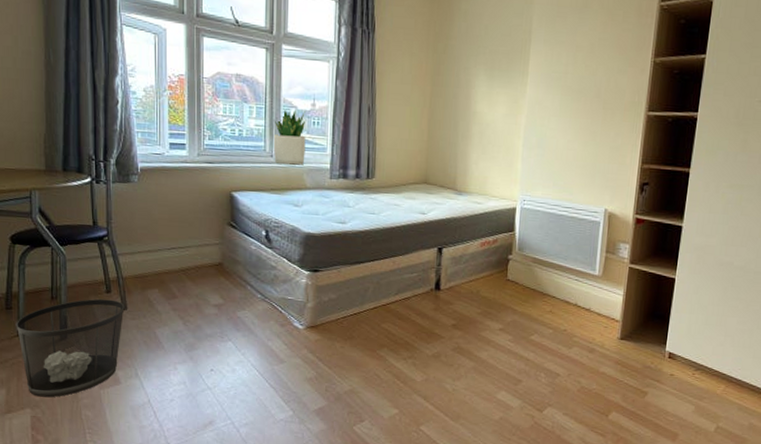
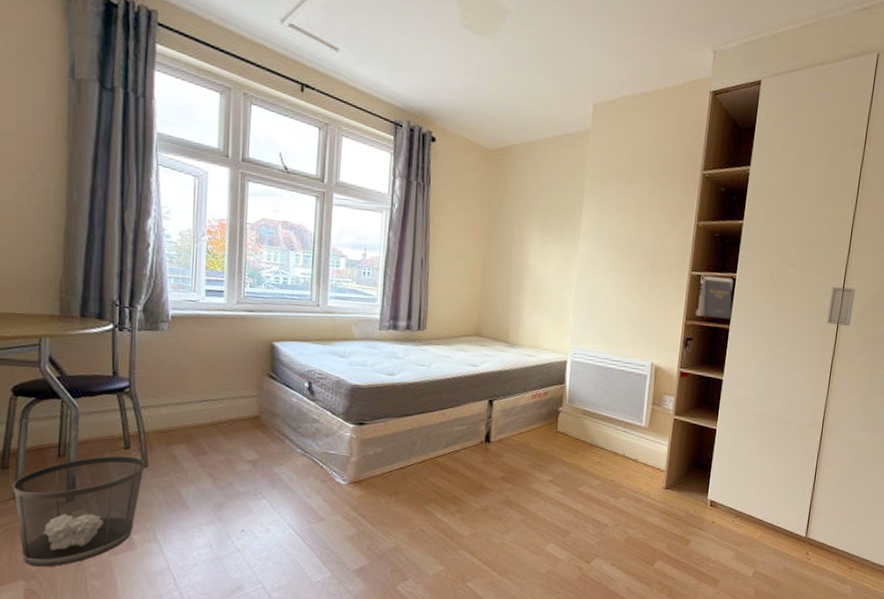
planter: present [273,109,306,165] -> none [320,259,356,315]
books: none [651,115,695,163] -> present [694,275,734,320]

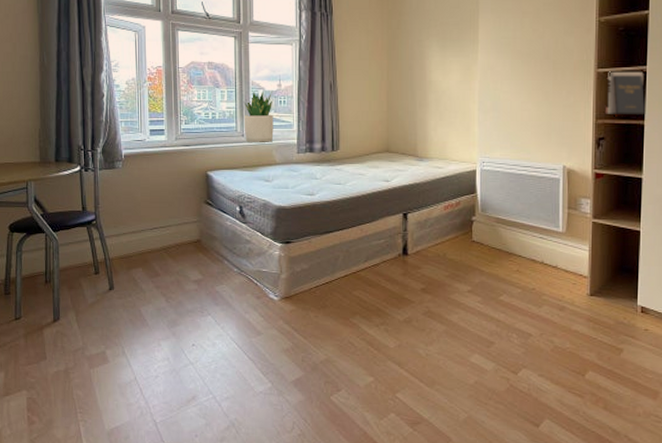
waste bin: present [12,455,145,567] -> none [13,280,112,379]
planter: none [320,259,356,315] -> present [243,90,274,142]

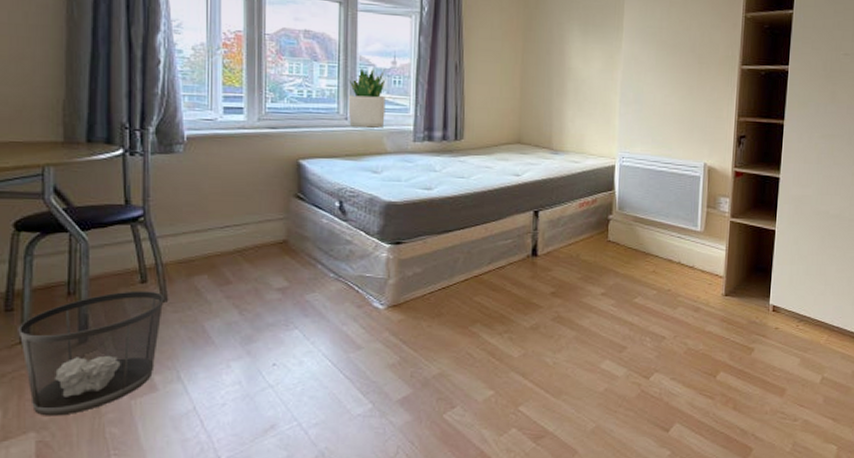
waste bin: none [13,280,112,379] -> present [18,291,164,416]
books: present [604,71,646,116] -> none [747,69,786,115]

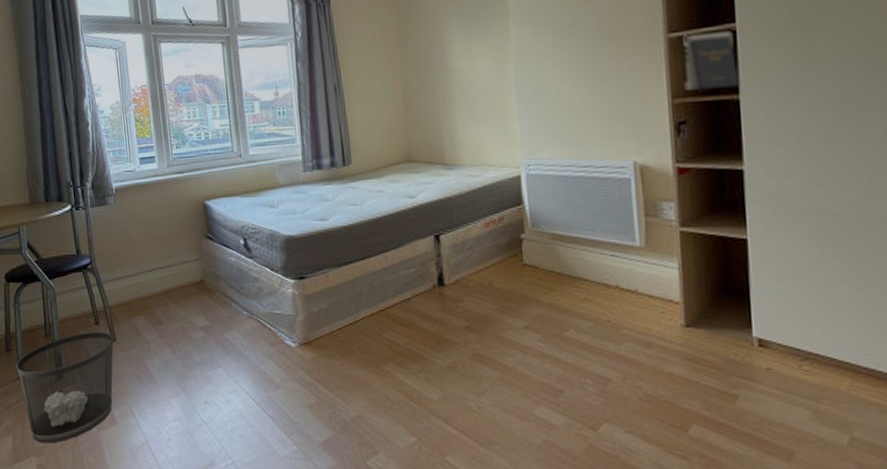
planter: present [348,68,386,128] -> none [238,101,275,163]
books: none [747,69,786,115] -> present [682,30,740,91]

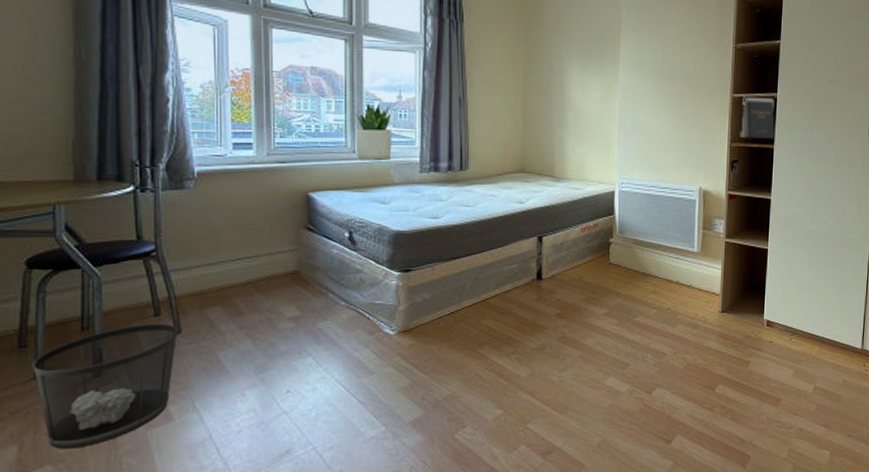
planter: none [238,101,275,163] -> present [355,102,392,160]

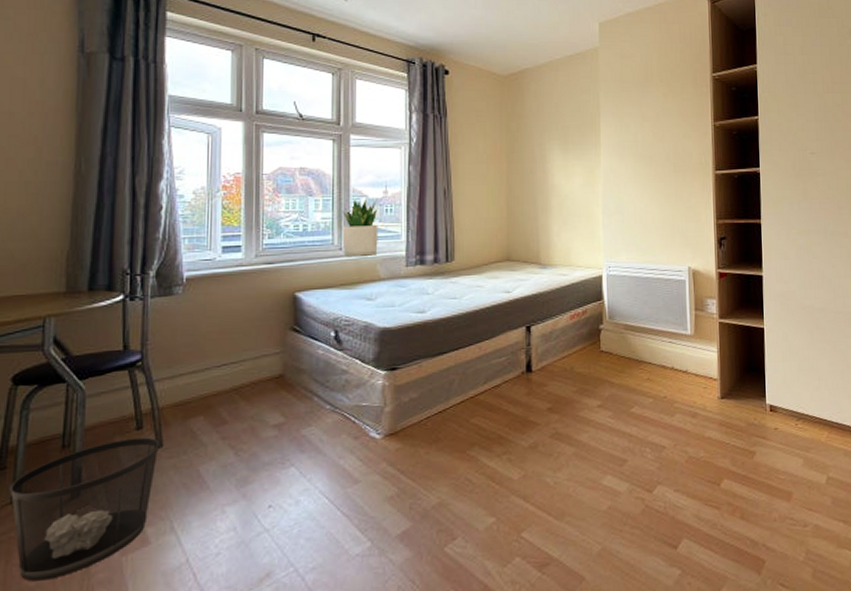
books: present [739,97,776,140] -> none [724,173,762,215]

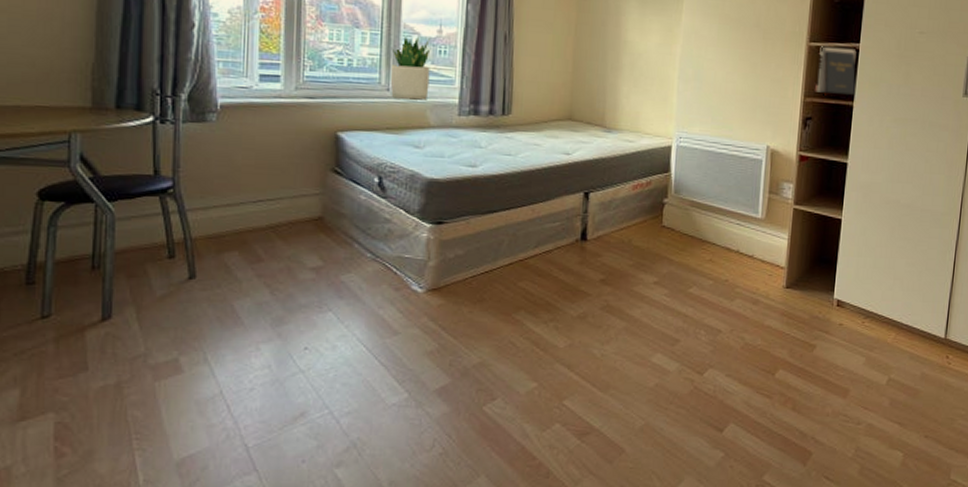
waste bin: present [9,437,160,582] -> none [39,266,193,396]
books: none [724,173,762,215] -> present [814,46,857,96]

